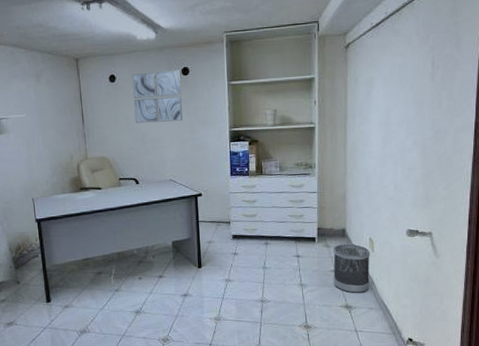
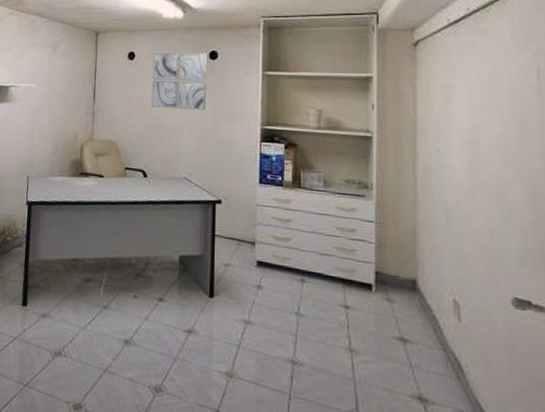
wastebasket: present [333,244,370,293] -> none [398,301,456,382]

